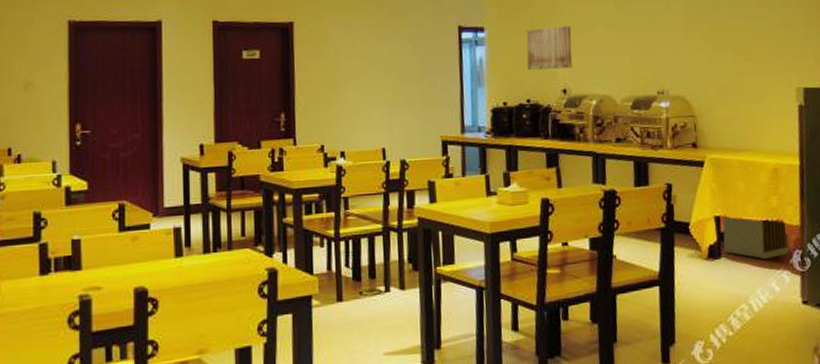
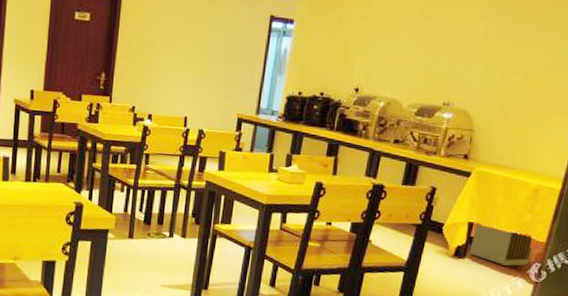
wall art: present [526,26,572,71] -> none [327,27,376,70]

